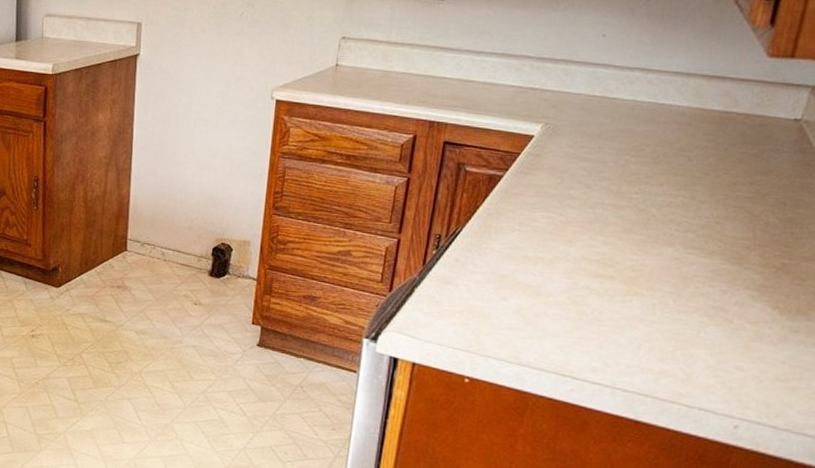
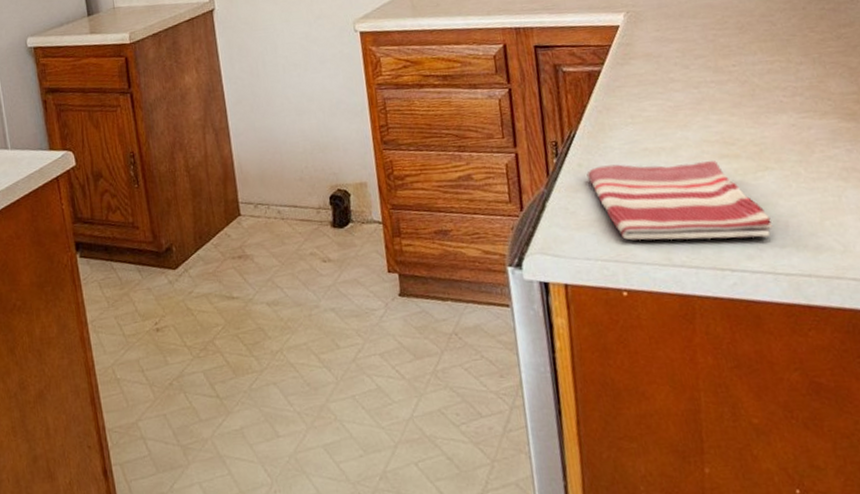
dish towel: none [461,264,626,355] -> present [586,160,774,241]

